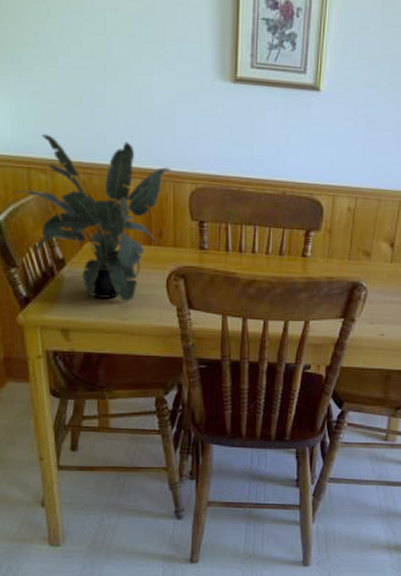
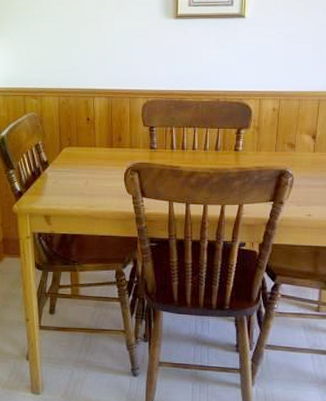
potted plant: present [12,134,171,302] -> none [12,70,128,193]

